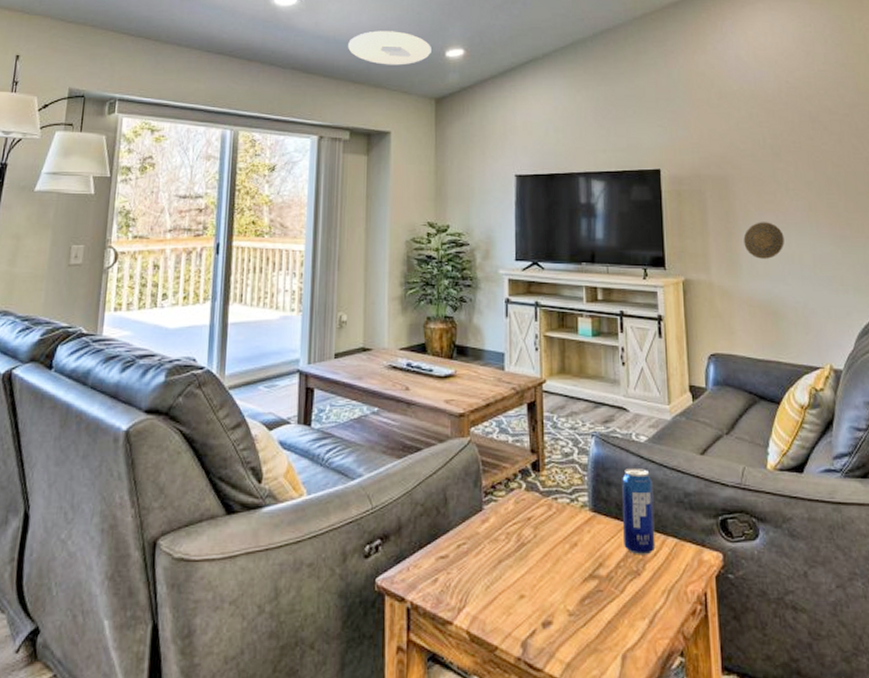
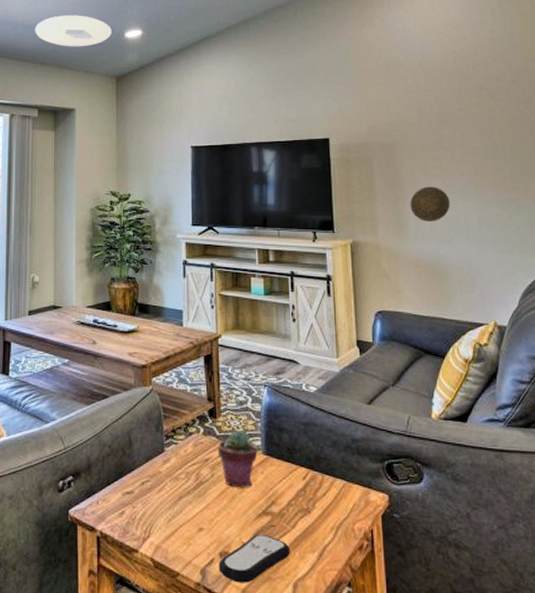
remote control: none [540,600,619,656] -> present [218,533,291,583]
potted succulent: none [542,485,585,550] -> present [218,431,258,488]
beverage can: present [622,467,656,555] -> none [293,415,325,495]

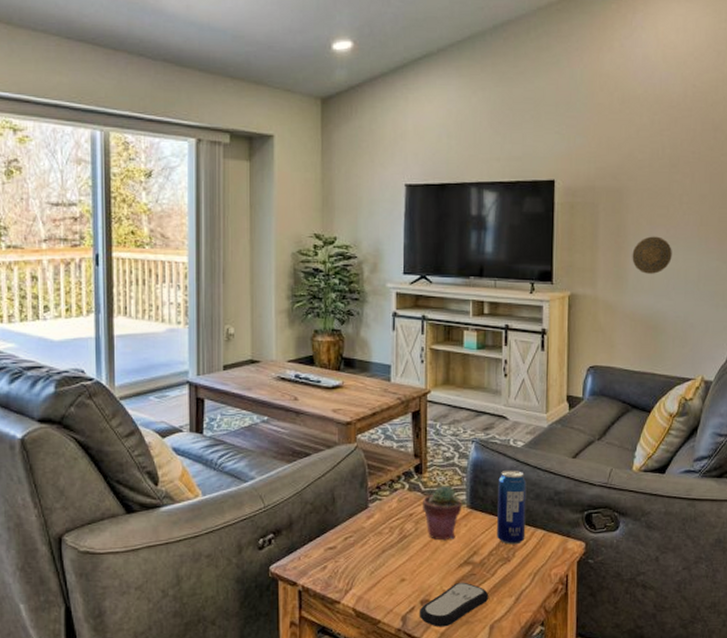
ceiling light: present [35,15,112,47] -> none [224,17,316,59]
beverage can: none [293,415,325,495] -> present [497,469,527,545]

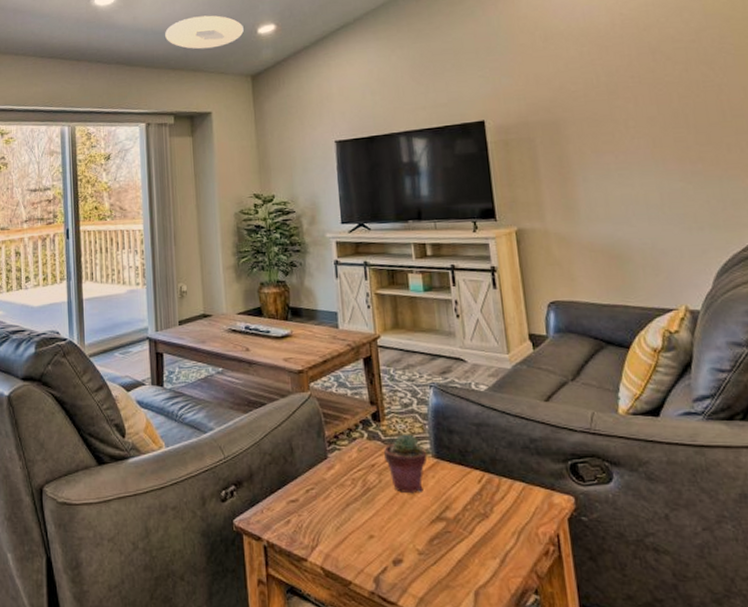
ceiling light: none [224,17,316,59] -> present [165,15,244,50]
remote control: present [419,582,489,627] -> none [392,540,469,592]
beverage can: present [497,469,527,545] -> none [463,415,503,499]
decorative plate: present [632,236,672,274] -> none [580,163,627,202]

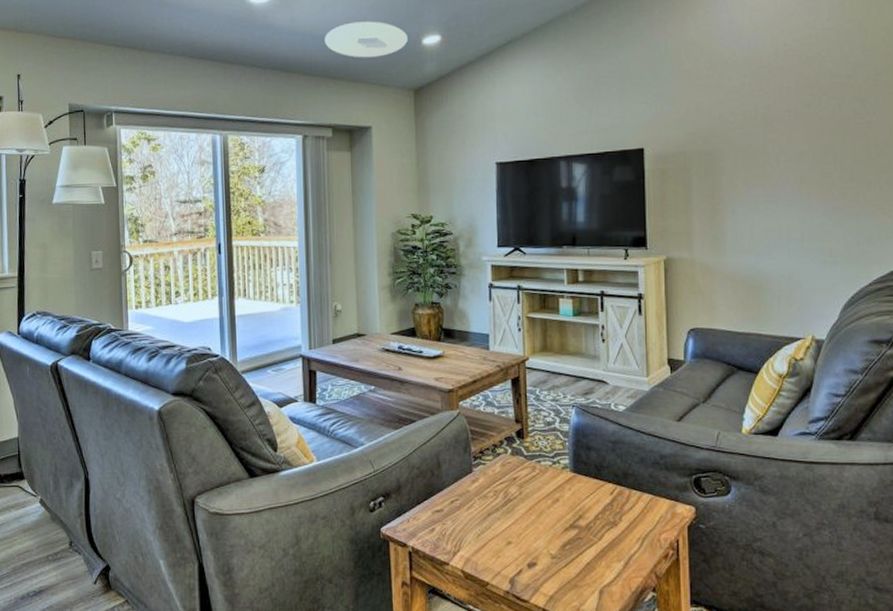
potted succulent: present [384,434,427,494] -> none [526,450,566,504]

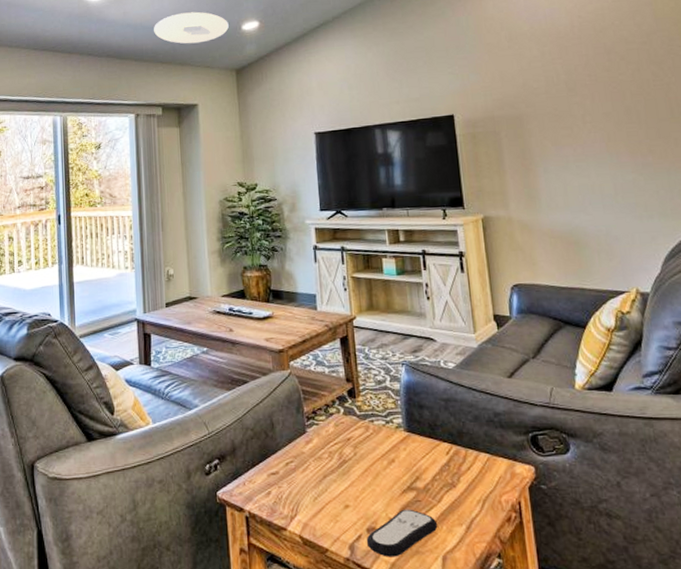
remote control: none [526,546,597,591] -> present [366,509,438,557]

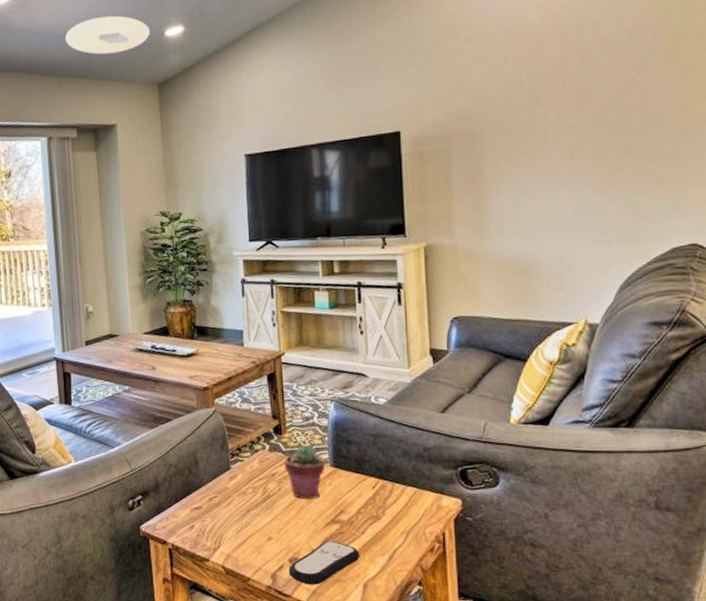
potted succulent: none [359,409,399,465] -> present [284,445,326,500]

